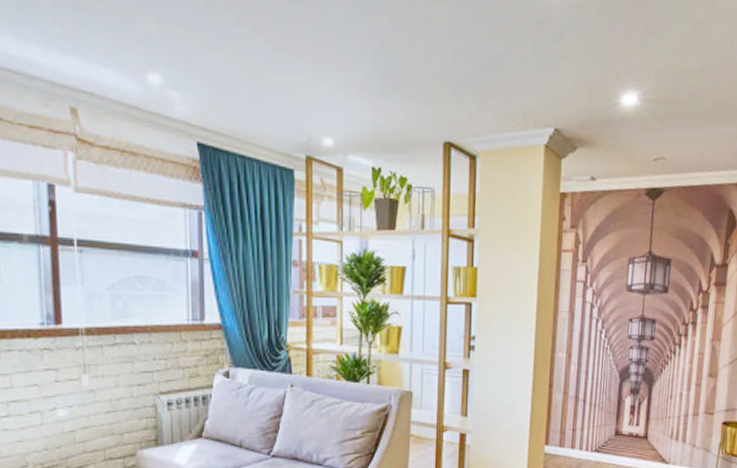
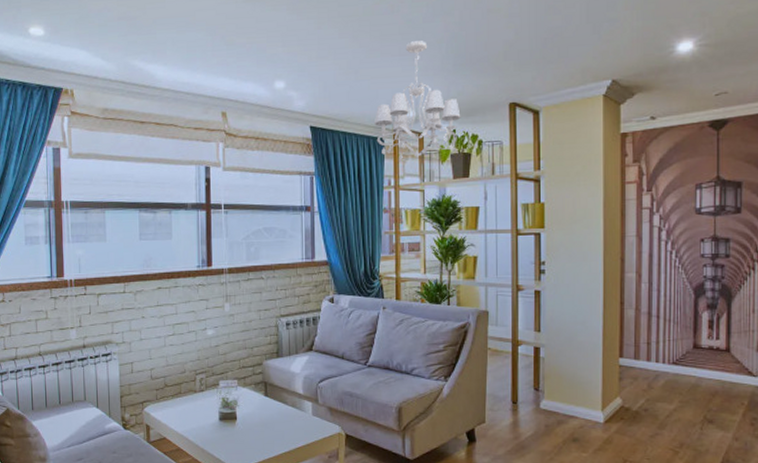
chandelier: none [281,44,388,202] -> present [373,41,461,161]

